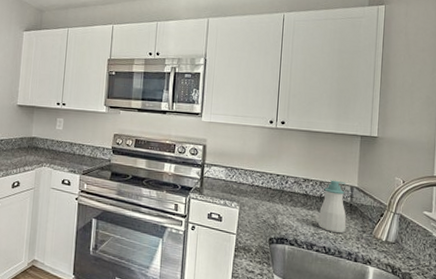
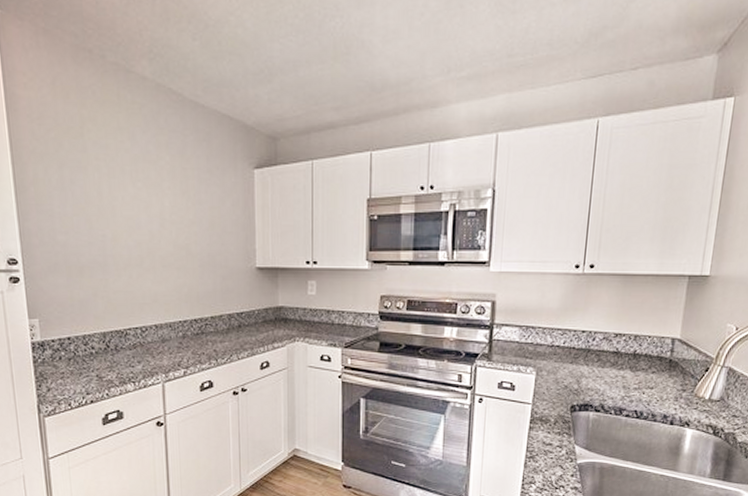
soap bottle: present [318,180,347,234] -> none [630,332,666,395]

